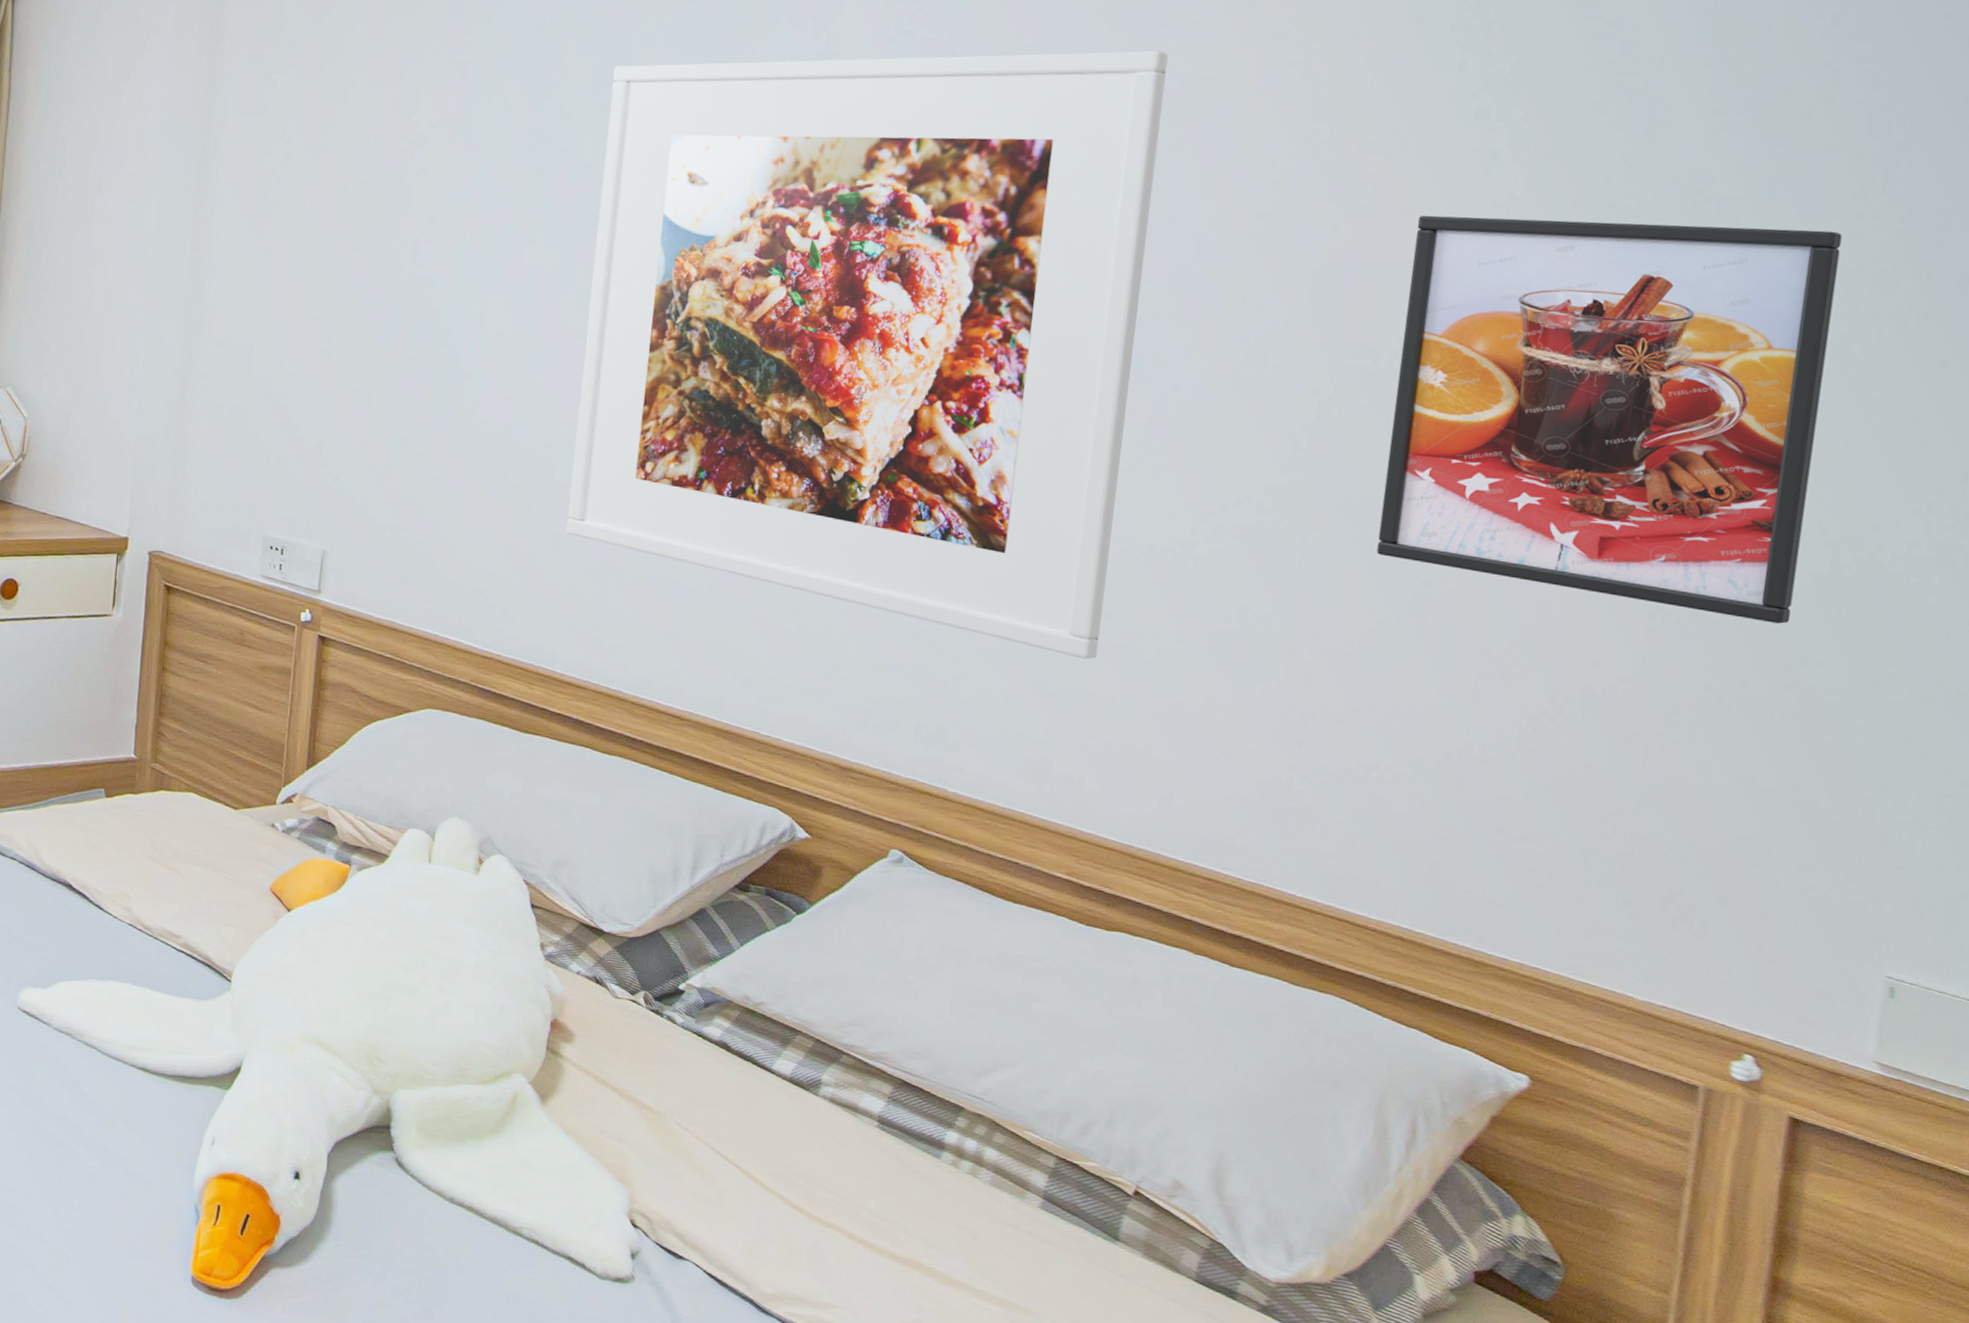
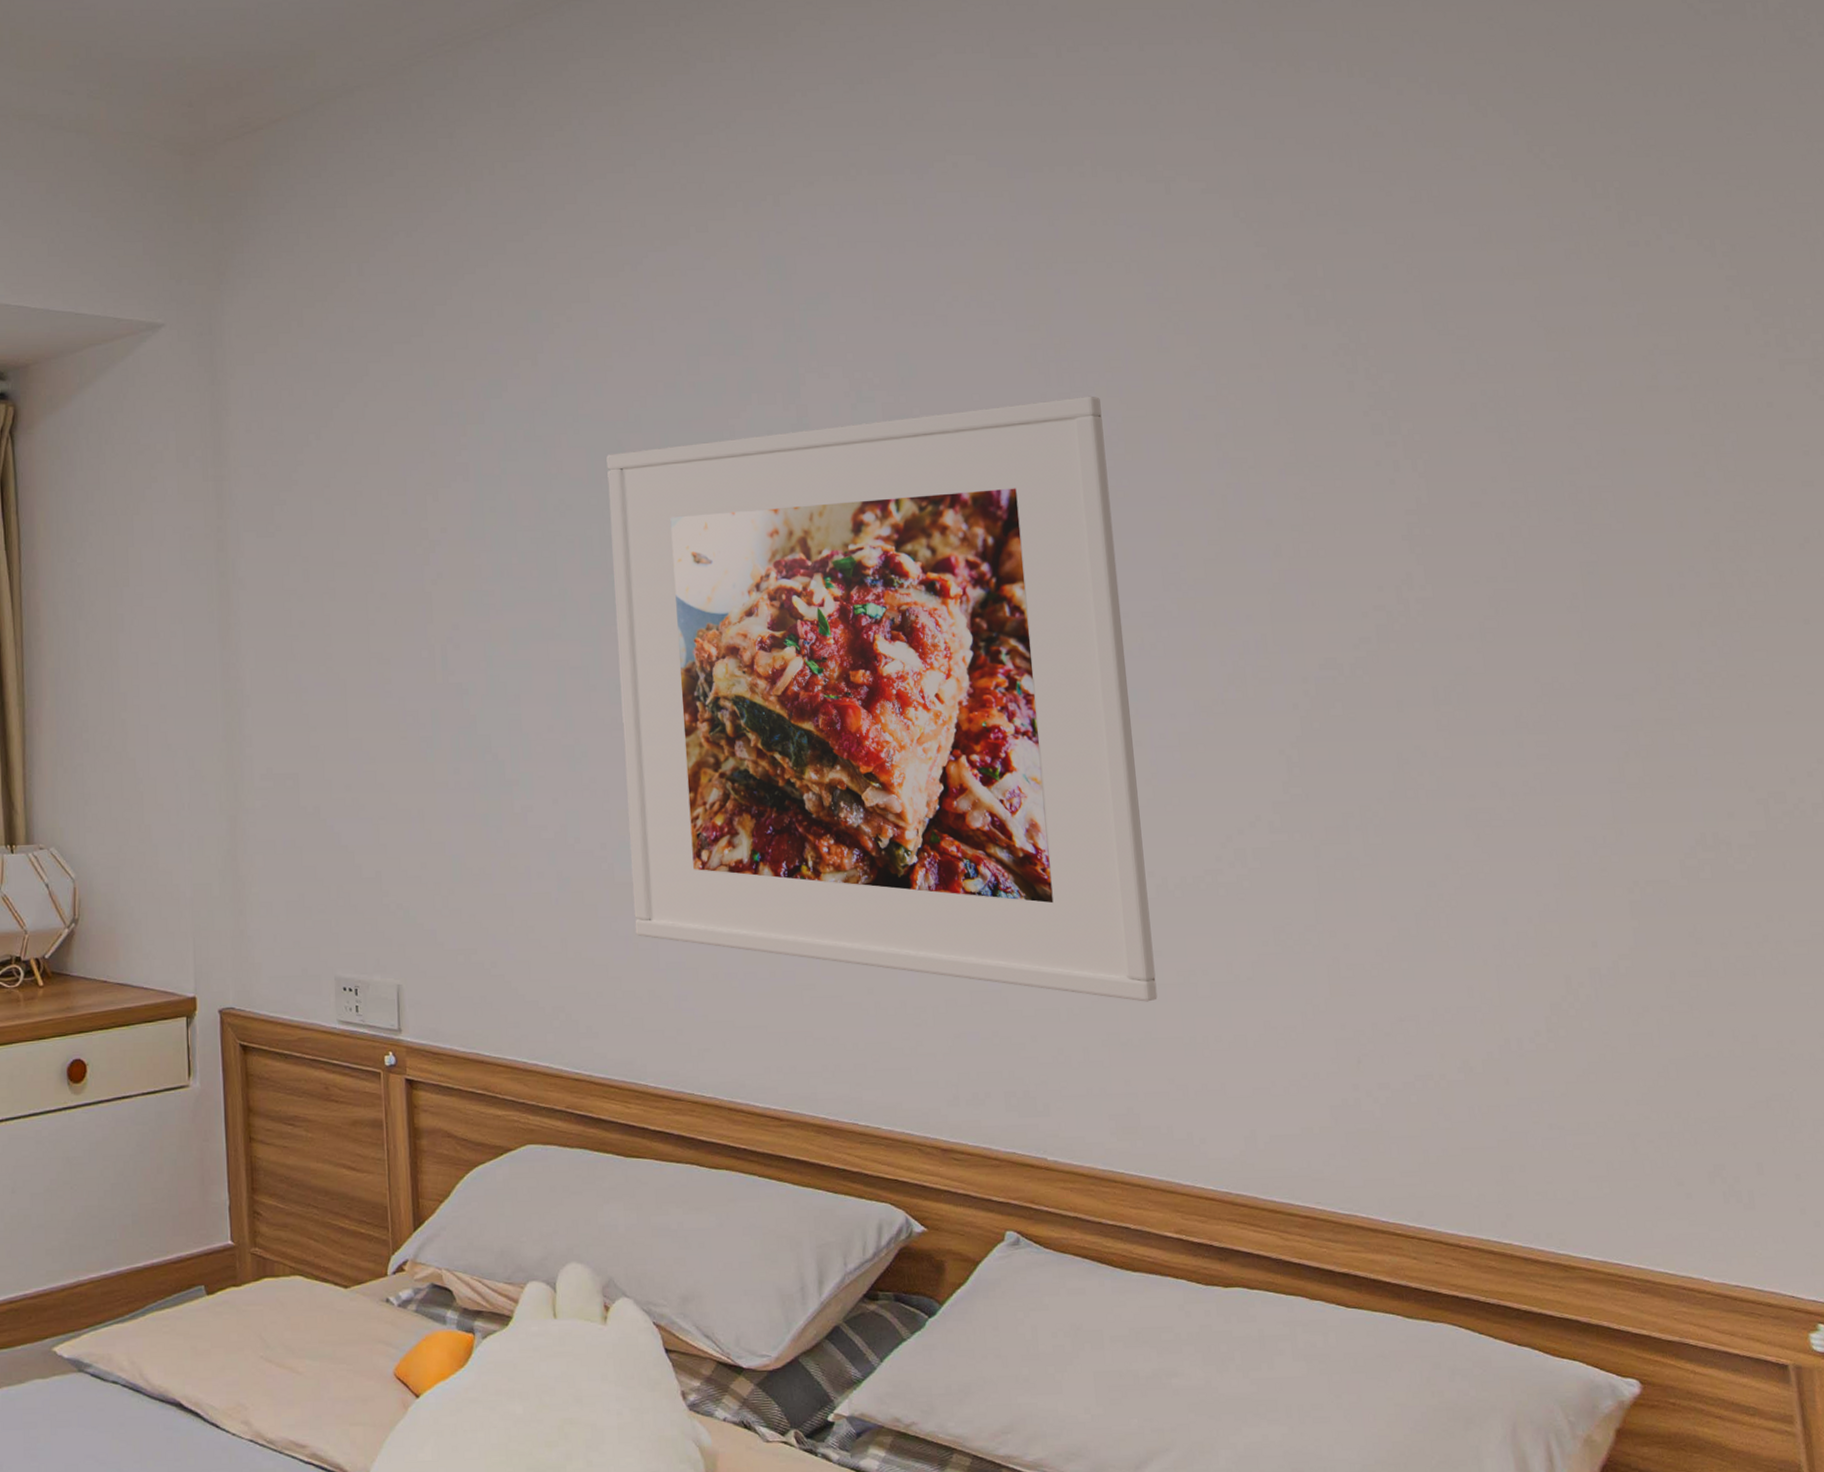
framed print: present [1376,215,1842,624] -> none [1345,508,1746,884]

